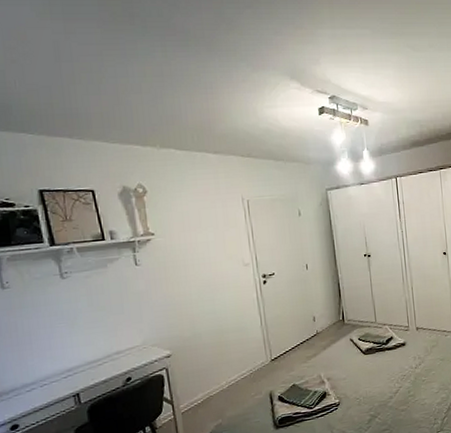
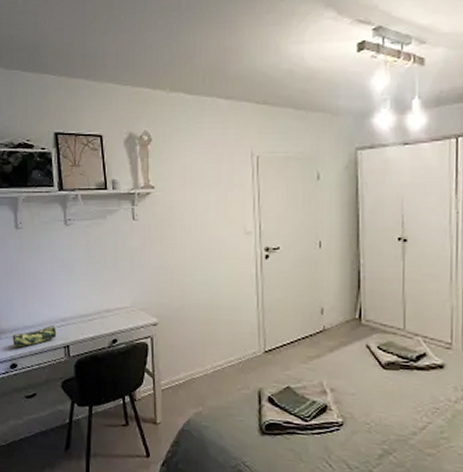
pencil case: none [9,378,64,408] -> present [12,325,57,348]

